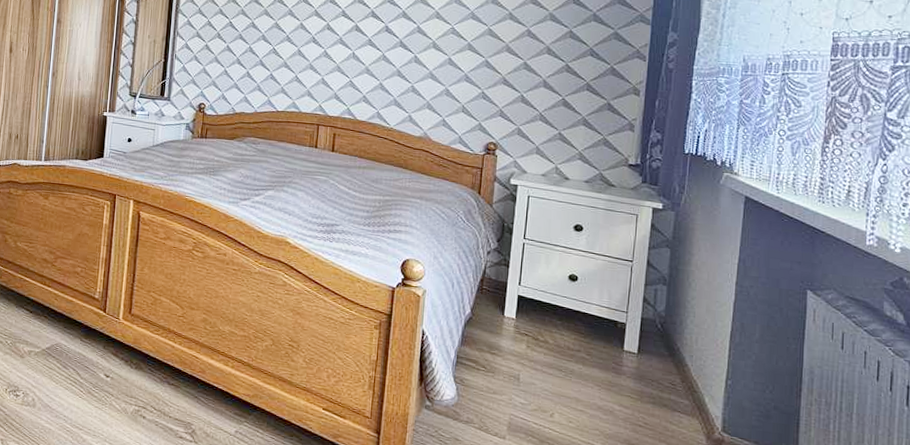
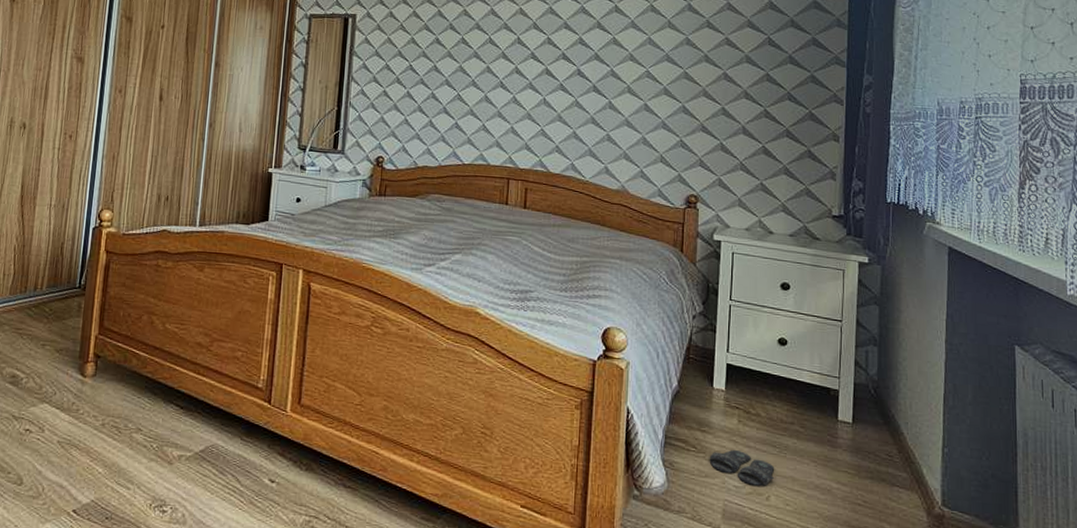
slippers: none [497,371,559,405] -> present [709,449,774,487]

